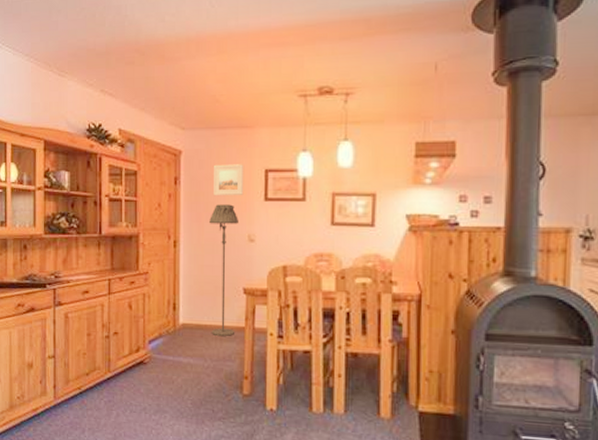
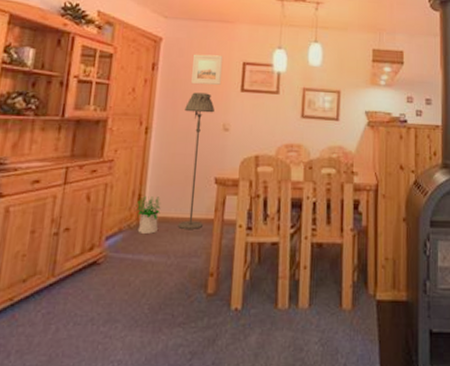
potted plant: none [172,305,194,339] -> present [135,196,161,234]

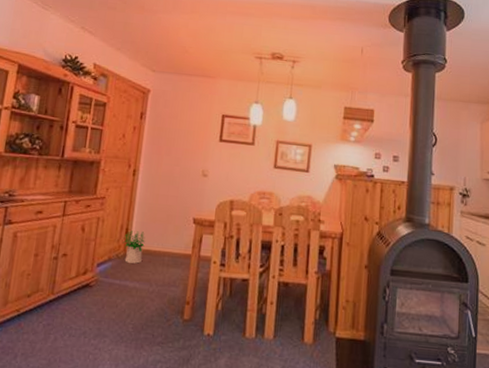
floor lamp: present [177,92,215,229] -> none [159,140,195,263]
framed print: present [191,54,223,85] -> none [175,105,205,135]

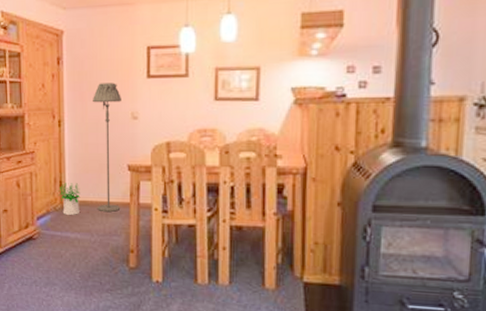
floor lamp: none [159,140,195,263] -> present [93,83,121,212]

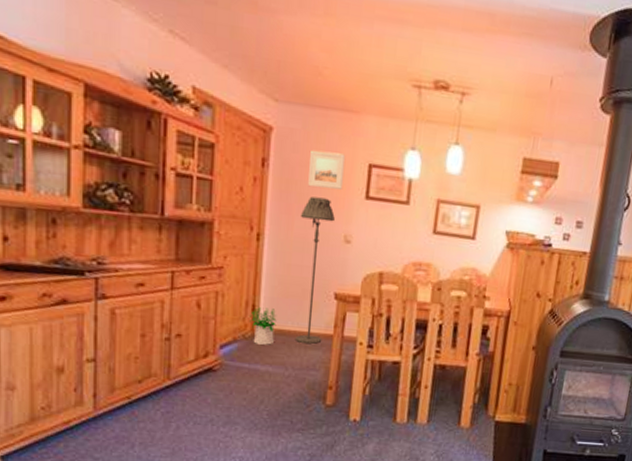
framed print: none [96,42,126,75] -> present [308,150,346,189]

